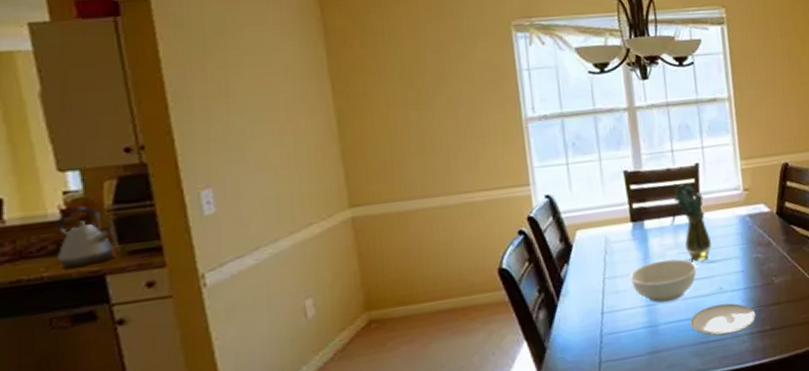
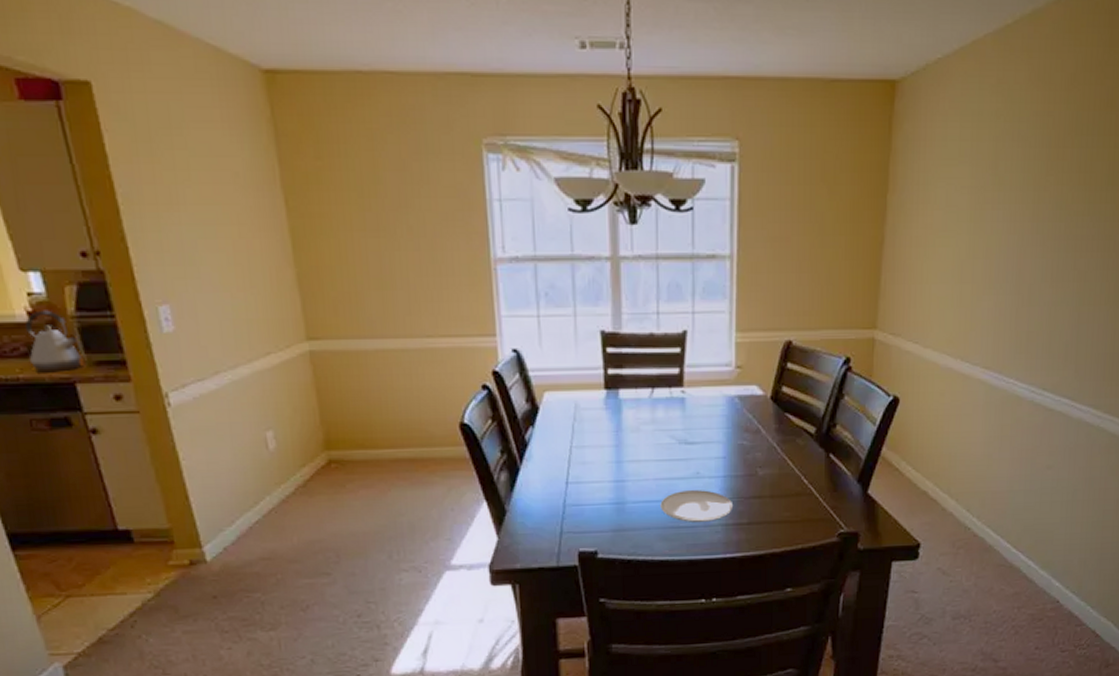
bowl: present [630,259,697,303] -> none [599,435,673,481]
vase: present [673,182,711,262] -> none [655,351,692,441]

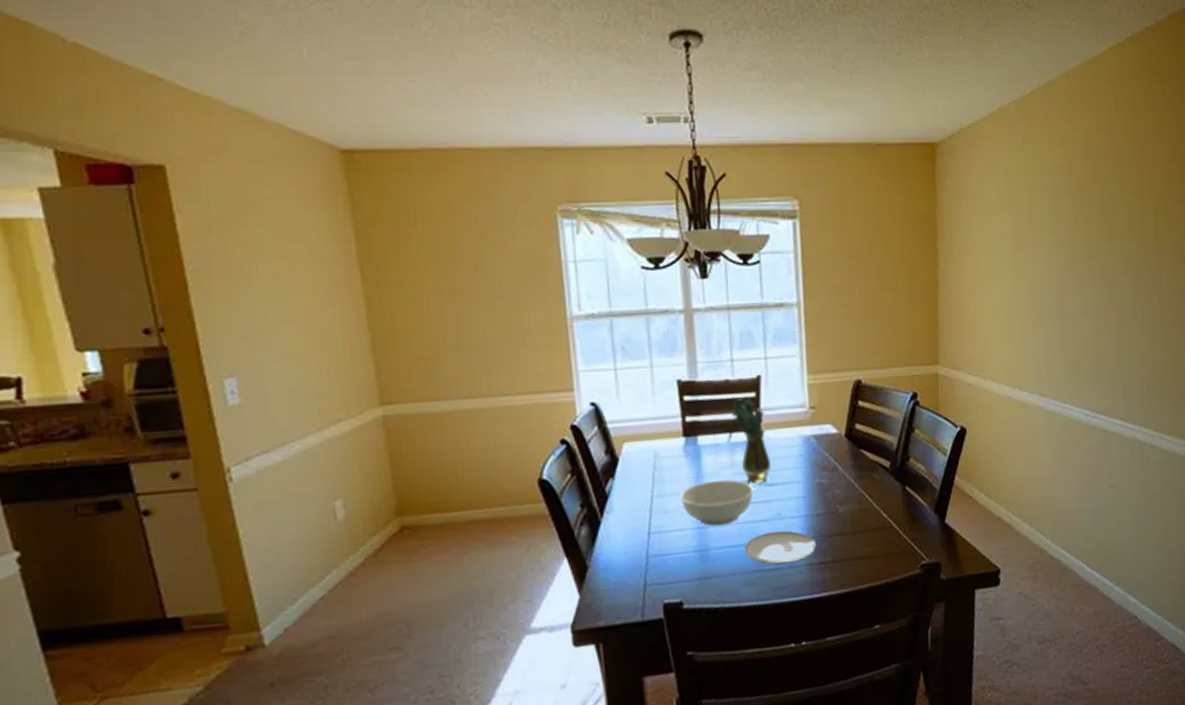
kettle: present [25,310,82,373] -> none [78,389,137,455]
bowl: none [599,435,673,481] -> present [680,479,754,526]
vase: none [655,351,692,441] -> present [731,396,771,484]

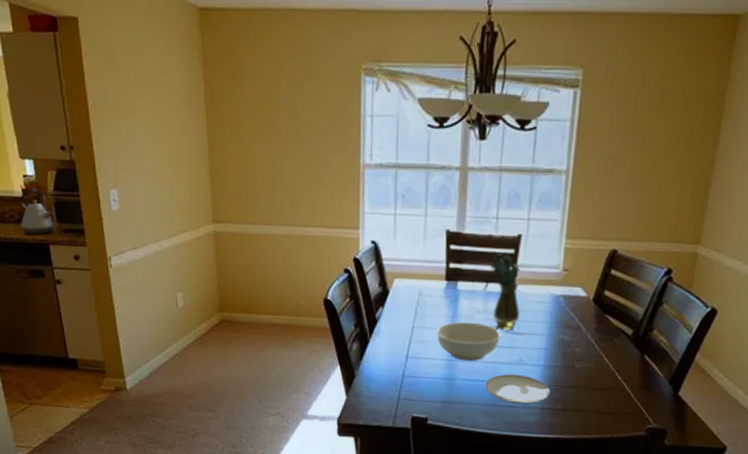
kettle: none [78,389,137,455] -> present [20,188,55,236]

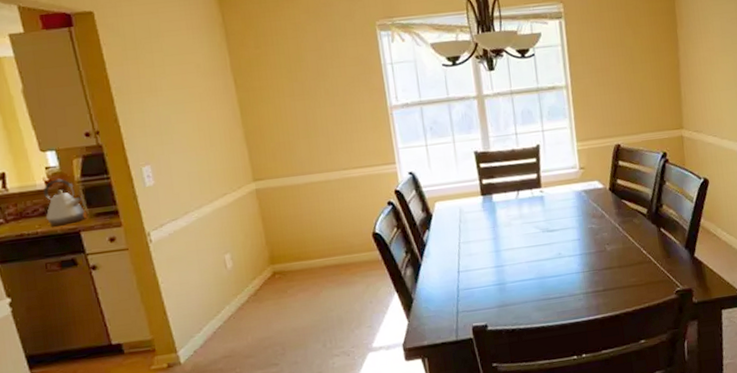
bowl: present [436,321,500,361] -> none [481,228,539,265]
plate: present [485,374,551,404] -> none [533,266,591,294]
vase: present [490,251,520,331] -> none [517,161,551,230]

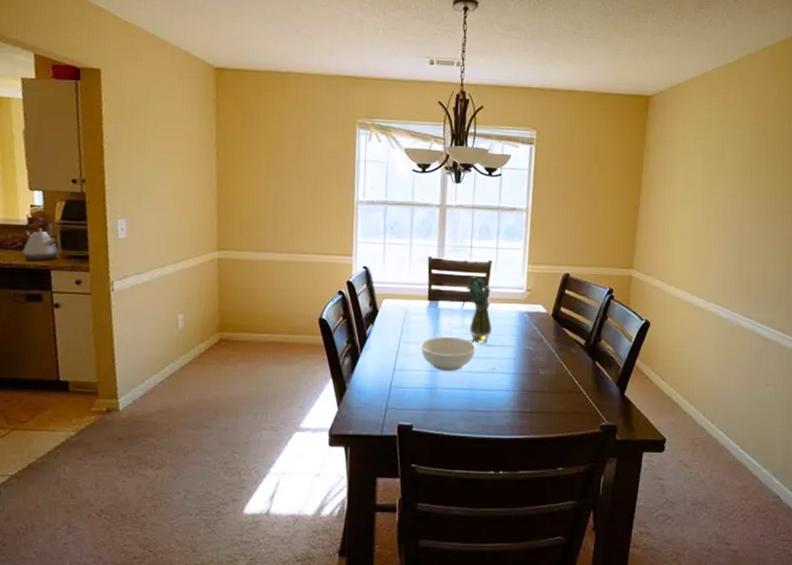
bowl: none [481,228,539,265] -> present [420,336,476,372]
vase: none [517,161,551,230] -> present [466,275,492,343]

